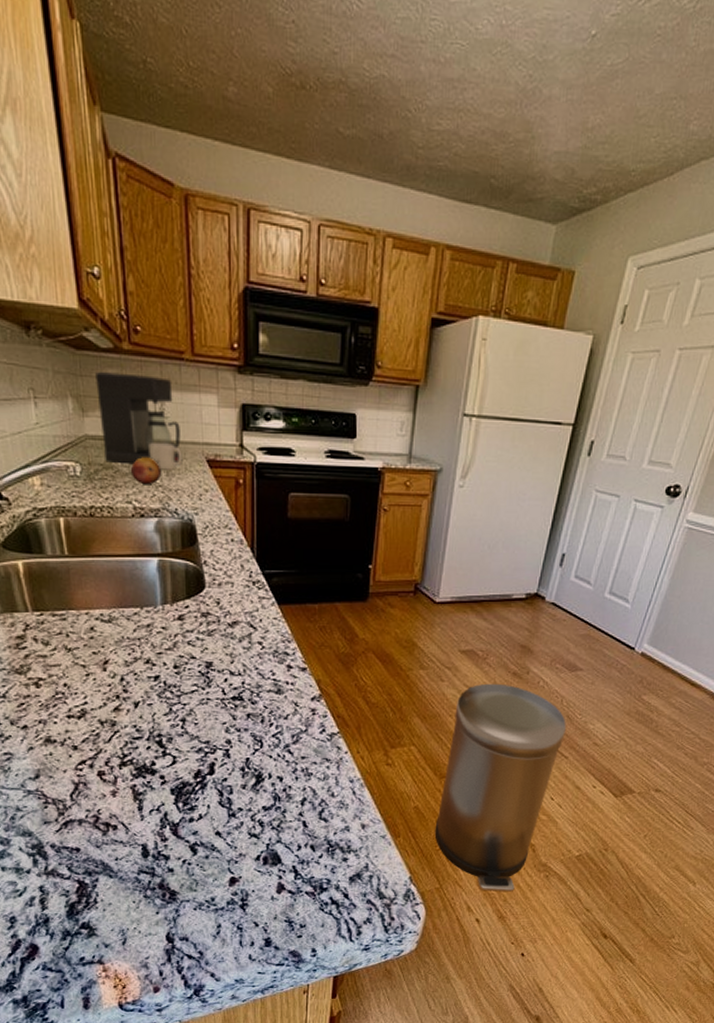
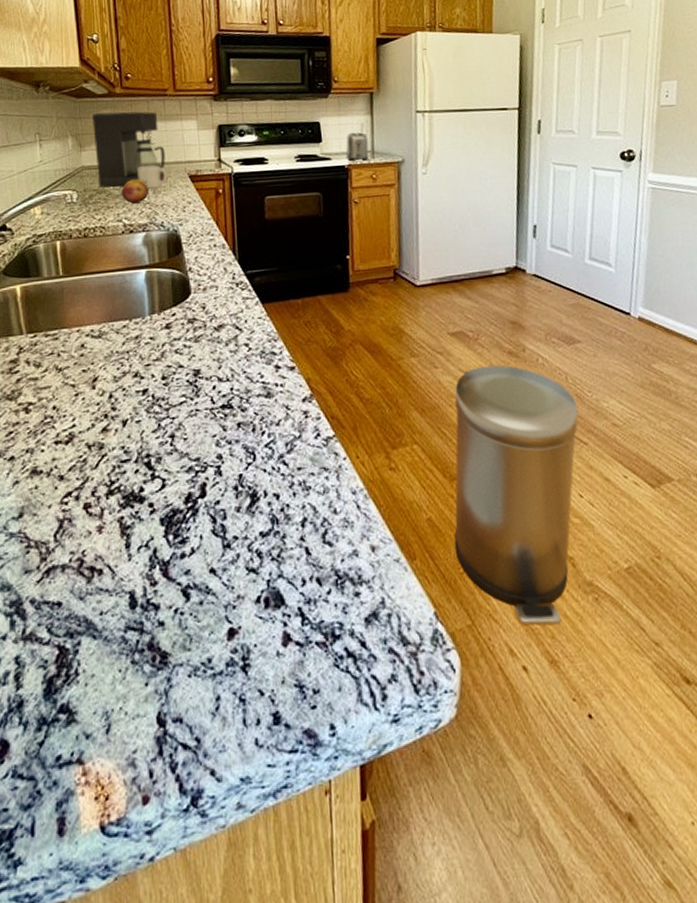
toaster: none [380,430,407,465] -> present [345,132,369,161]

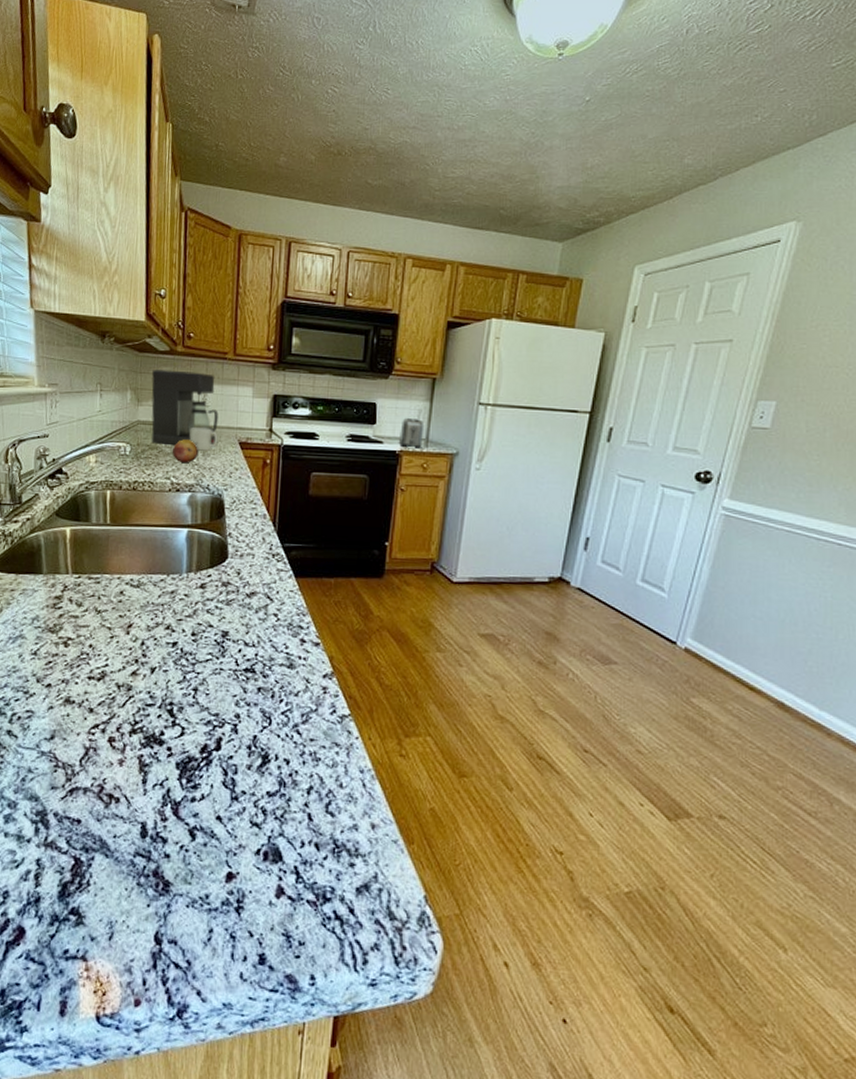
pedal bin: present [454,365,579,626] -> none [453,671,602,931]

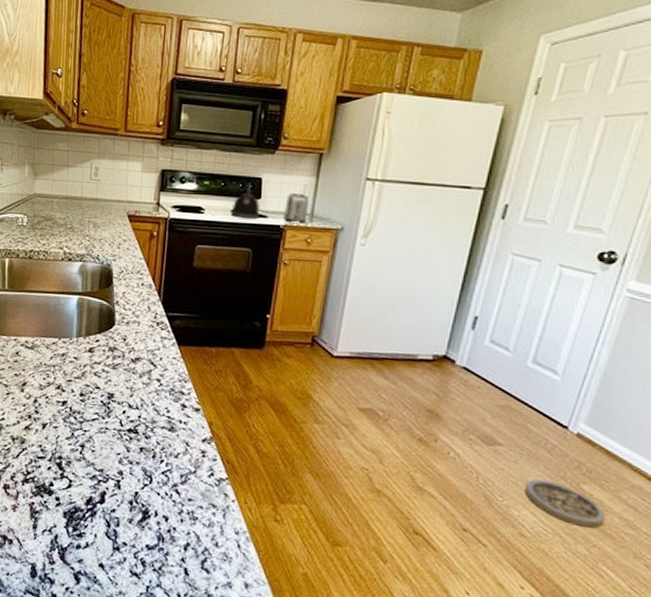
coffee maker: present [151,370,218,445] -> none [47,146,109,217]
fruit: present [172,439,199,464] -> none [65,212,90,235]
mug: present [189,428,218,451] -> none [81,201,108,223]
kettle: none [346,408,375,445] -> present [231,183,260,220]
pet bowl: none [639,695,713,740] -> present [524,479,605,528]

